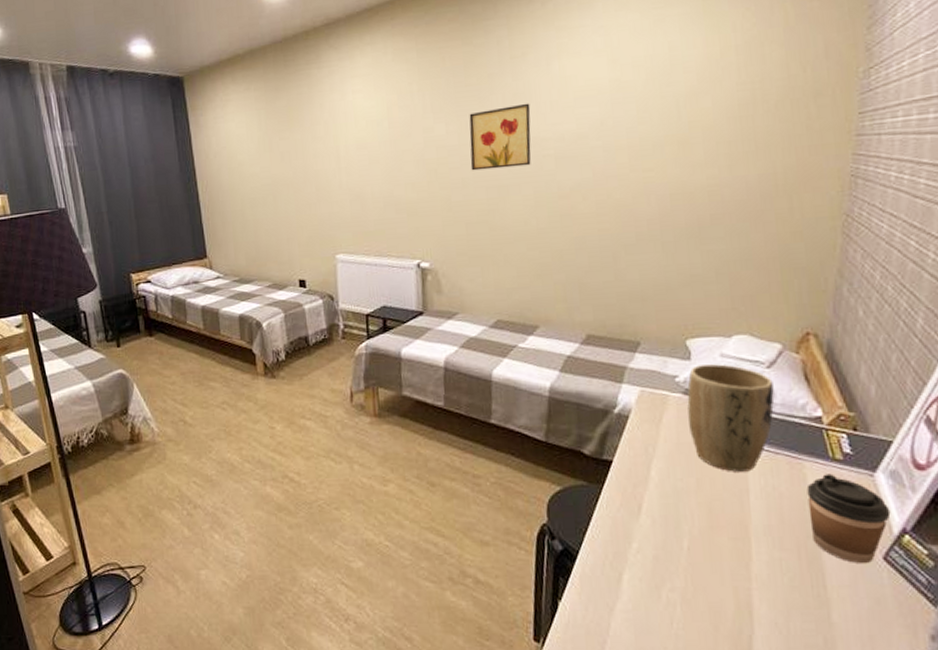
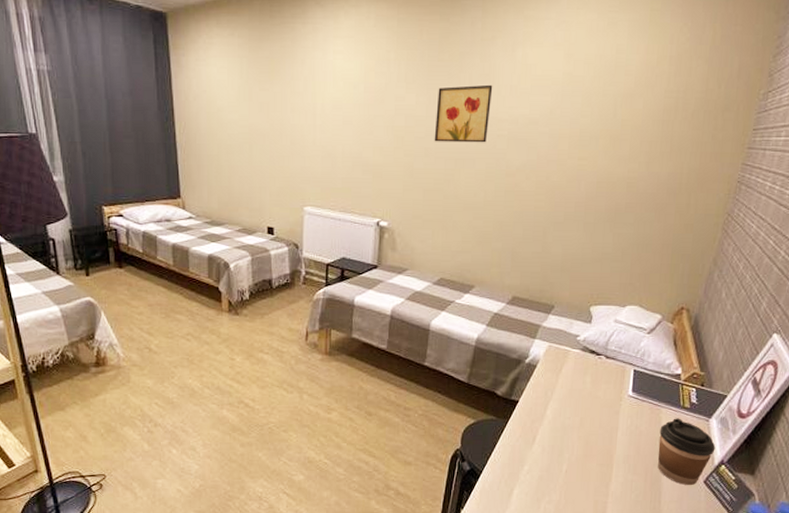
plant pot: present [687,364,775,472] -> none [581,328,650,414]

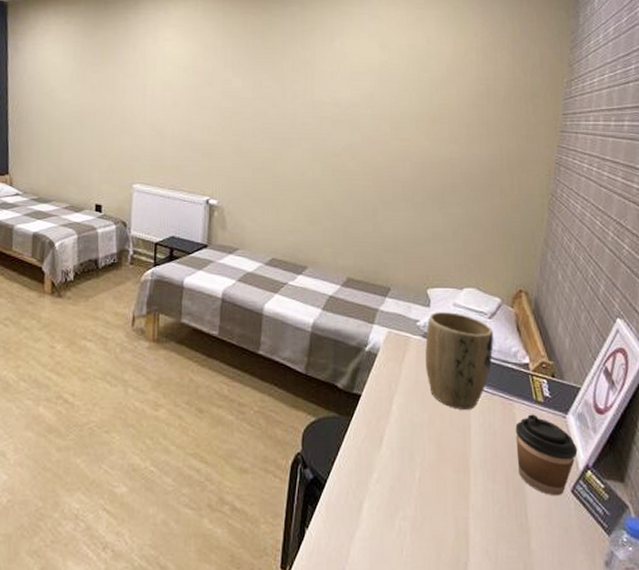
wall art: present [434,84,493,143] -> none [261,70,315,124]
plant pot: none [581,328,650,414] -> present [425,312,494,410]

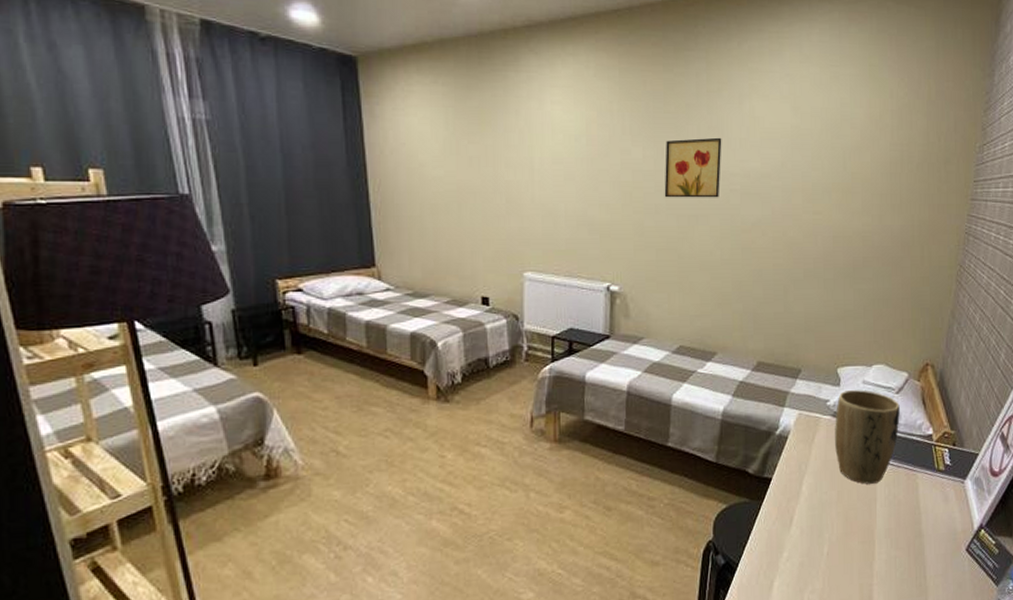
wall art: none [261,70,315,124] -> present [664,137,722,198]
coffee cup: present [515,414,578,495] -> none [918,482,973,556]

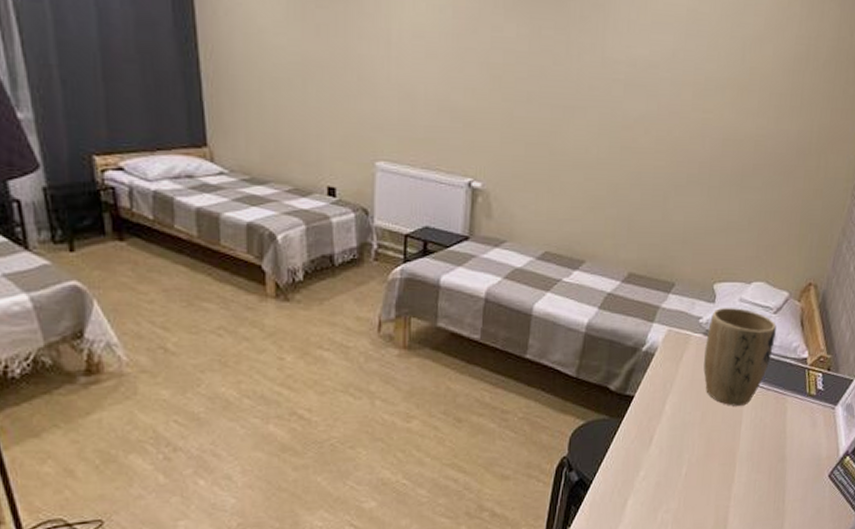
wall art: present [664,137,722,198] -> none [538,17,608,88]

